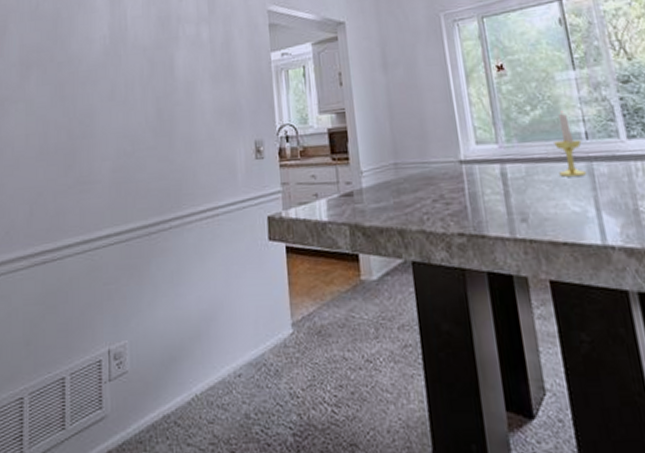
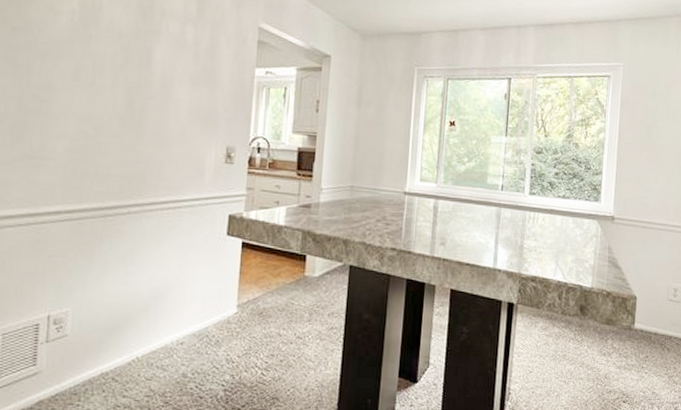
candlestick: present [554,111,588,177] -> none [476,166,498,218]

